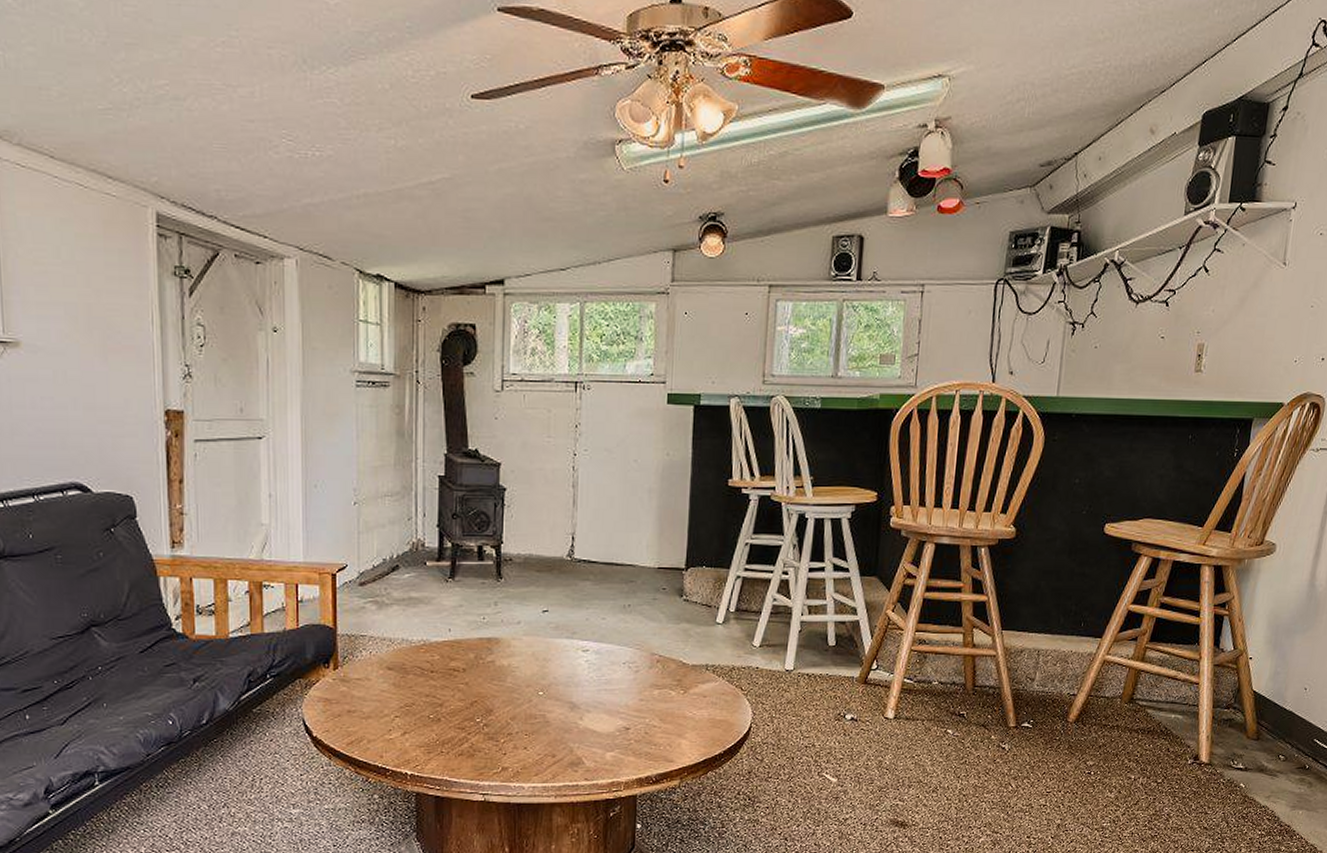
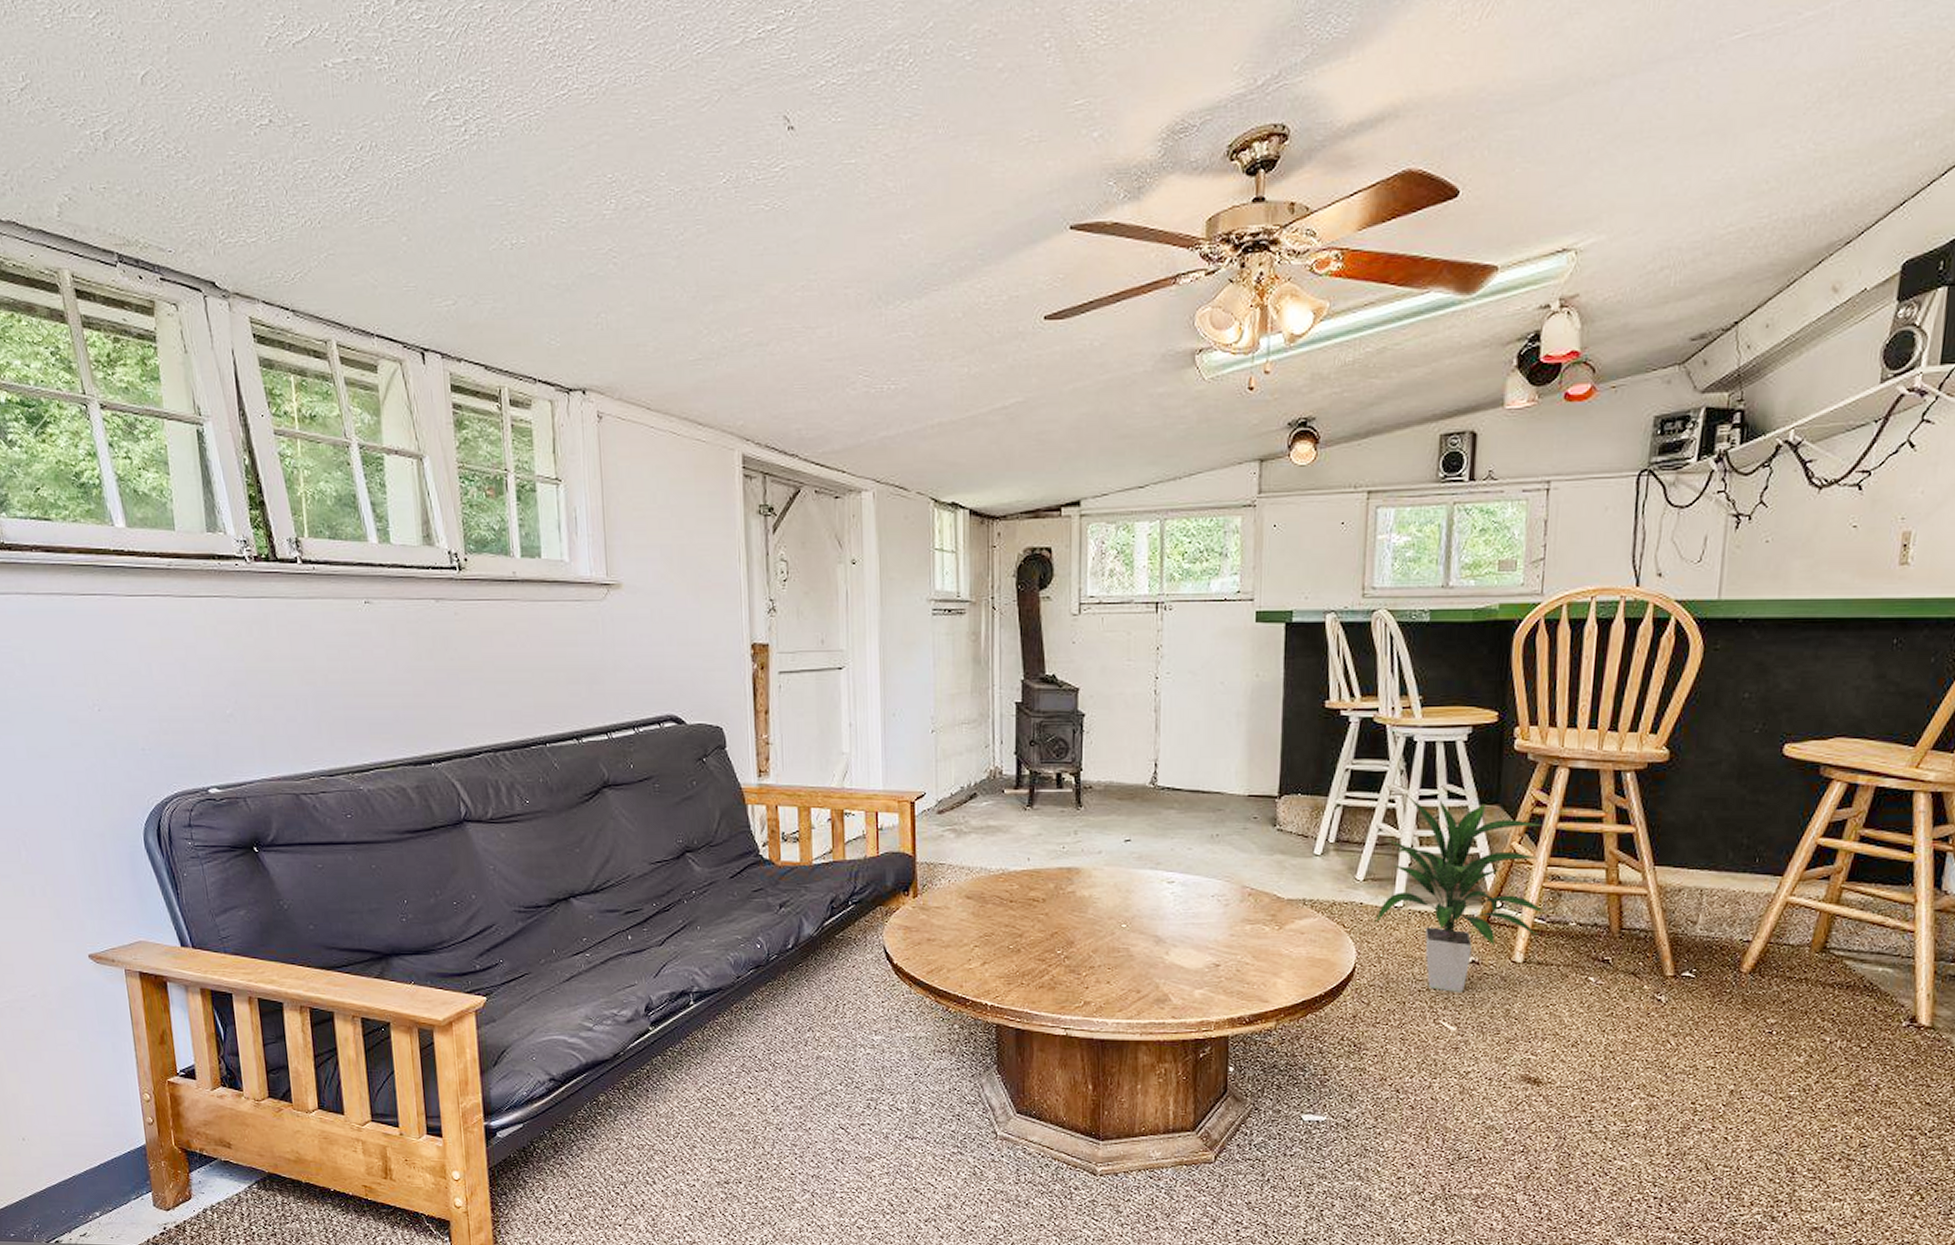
indoor plant: none [768,566,915,747] -> present [1374,794,1547,992]

